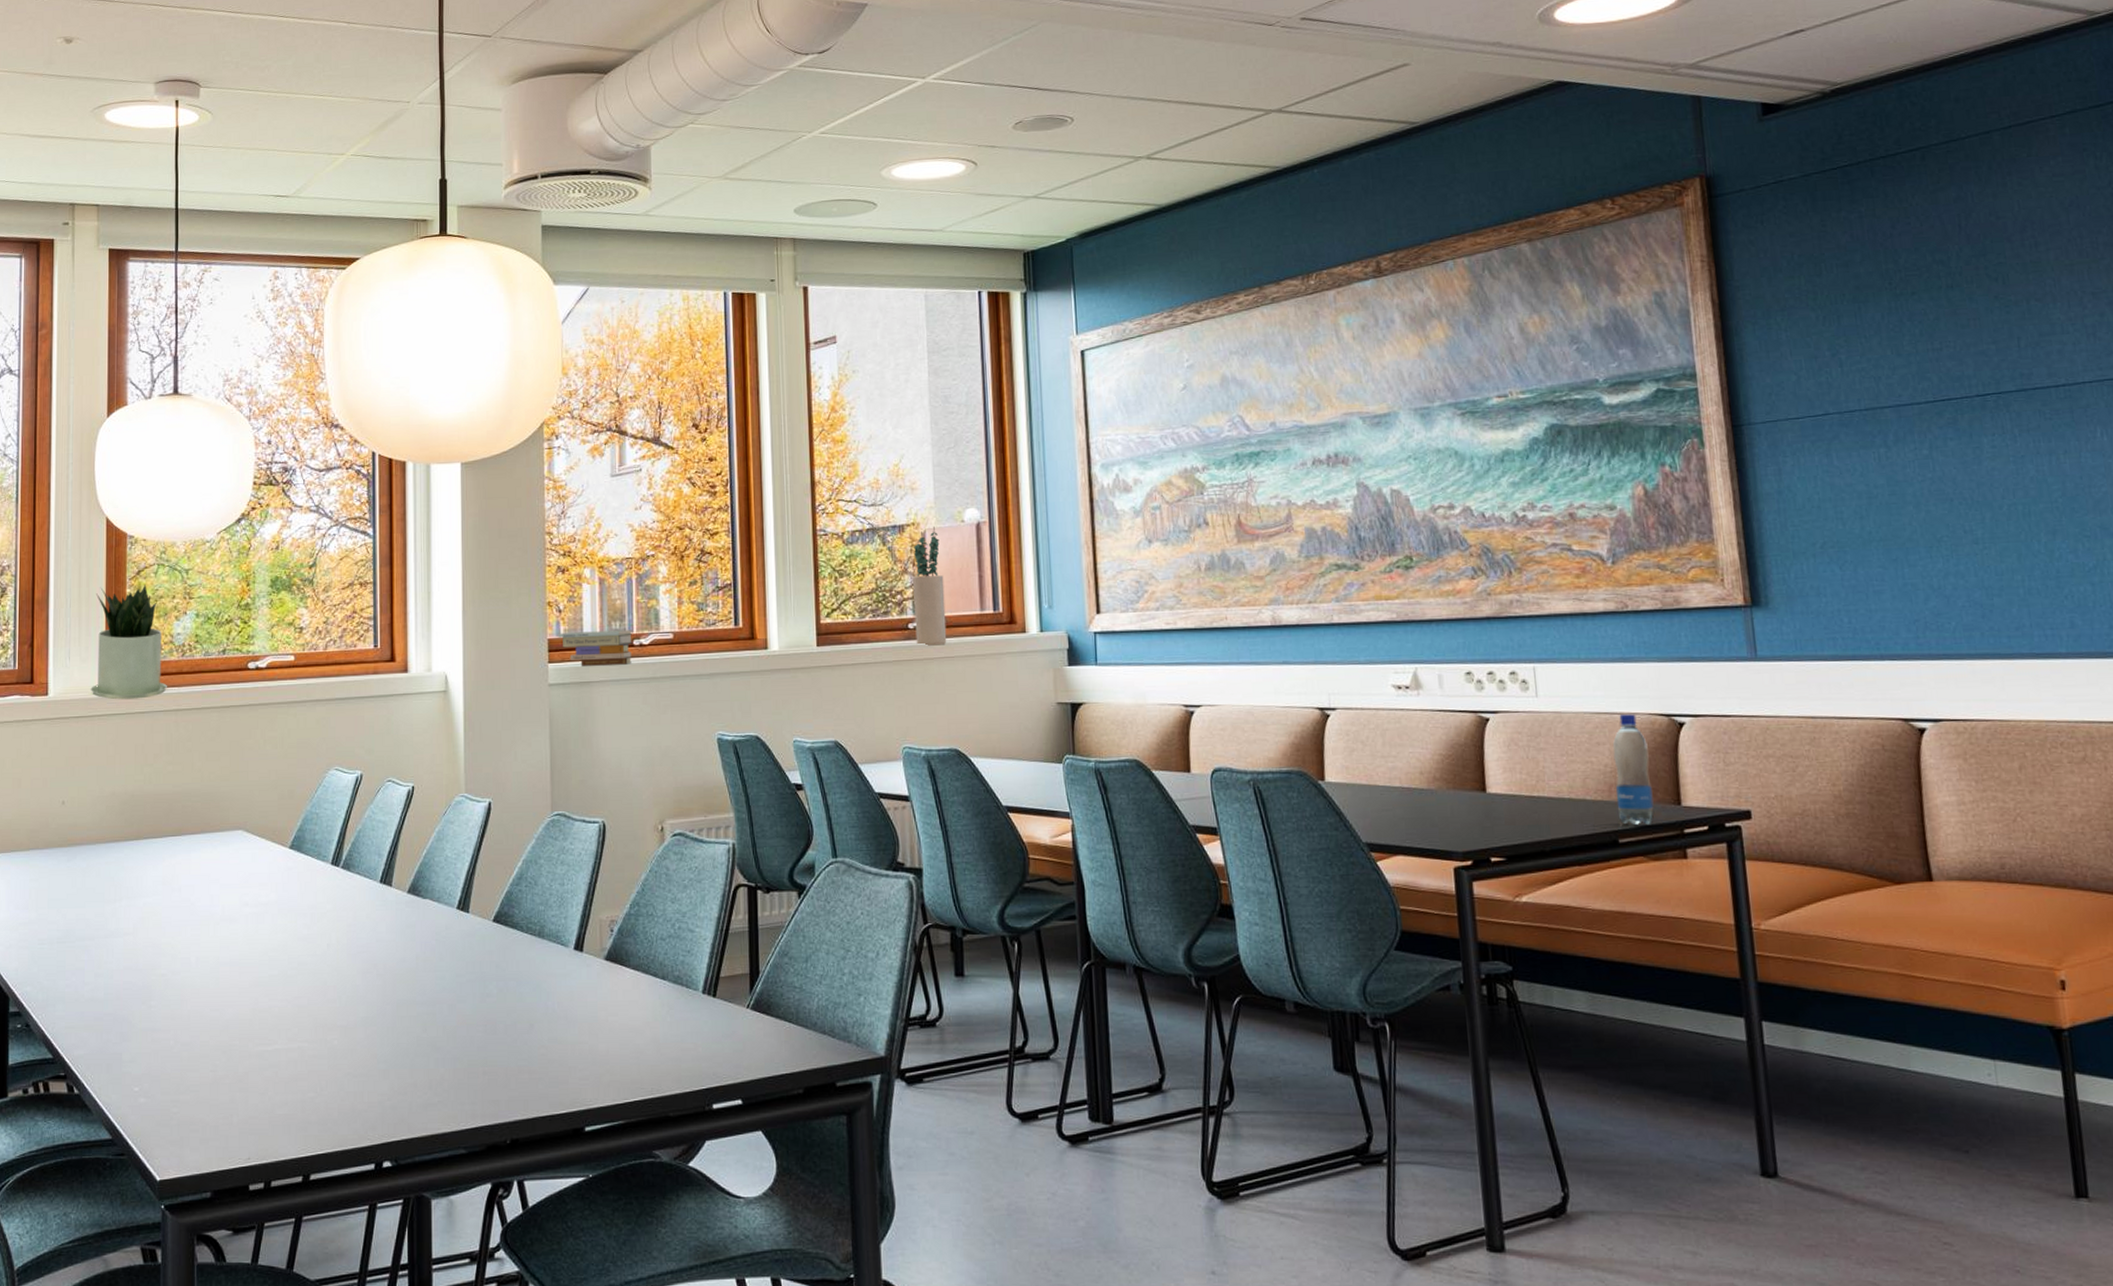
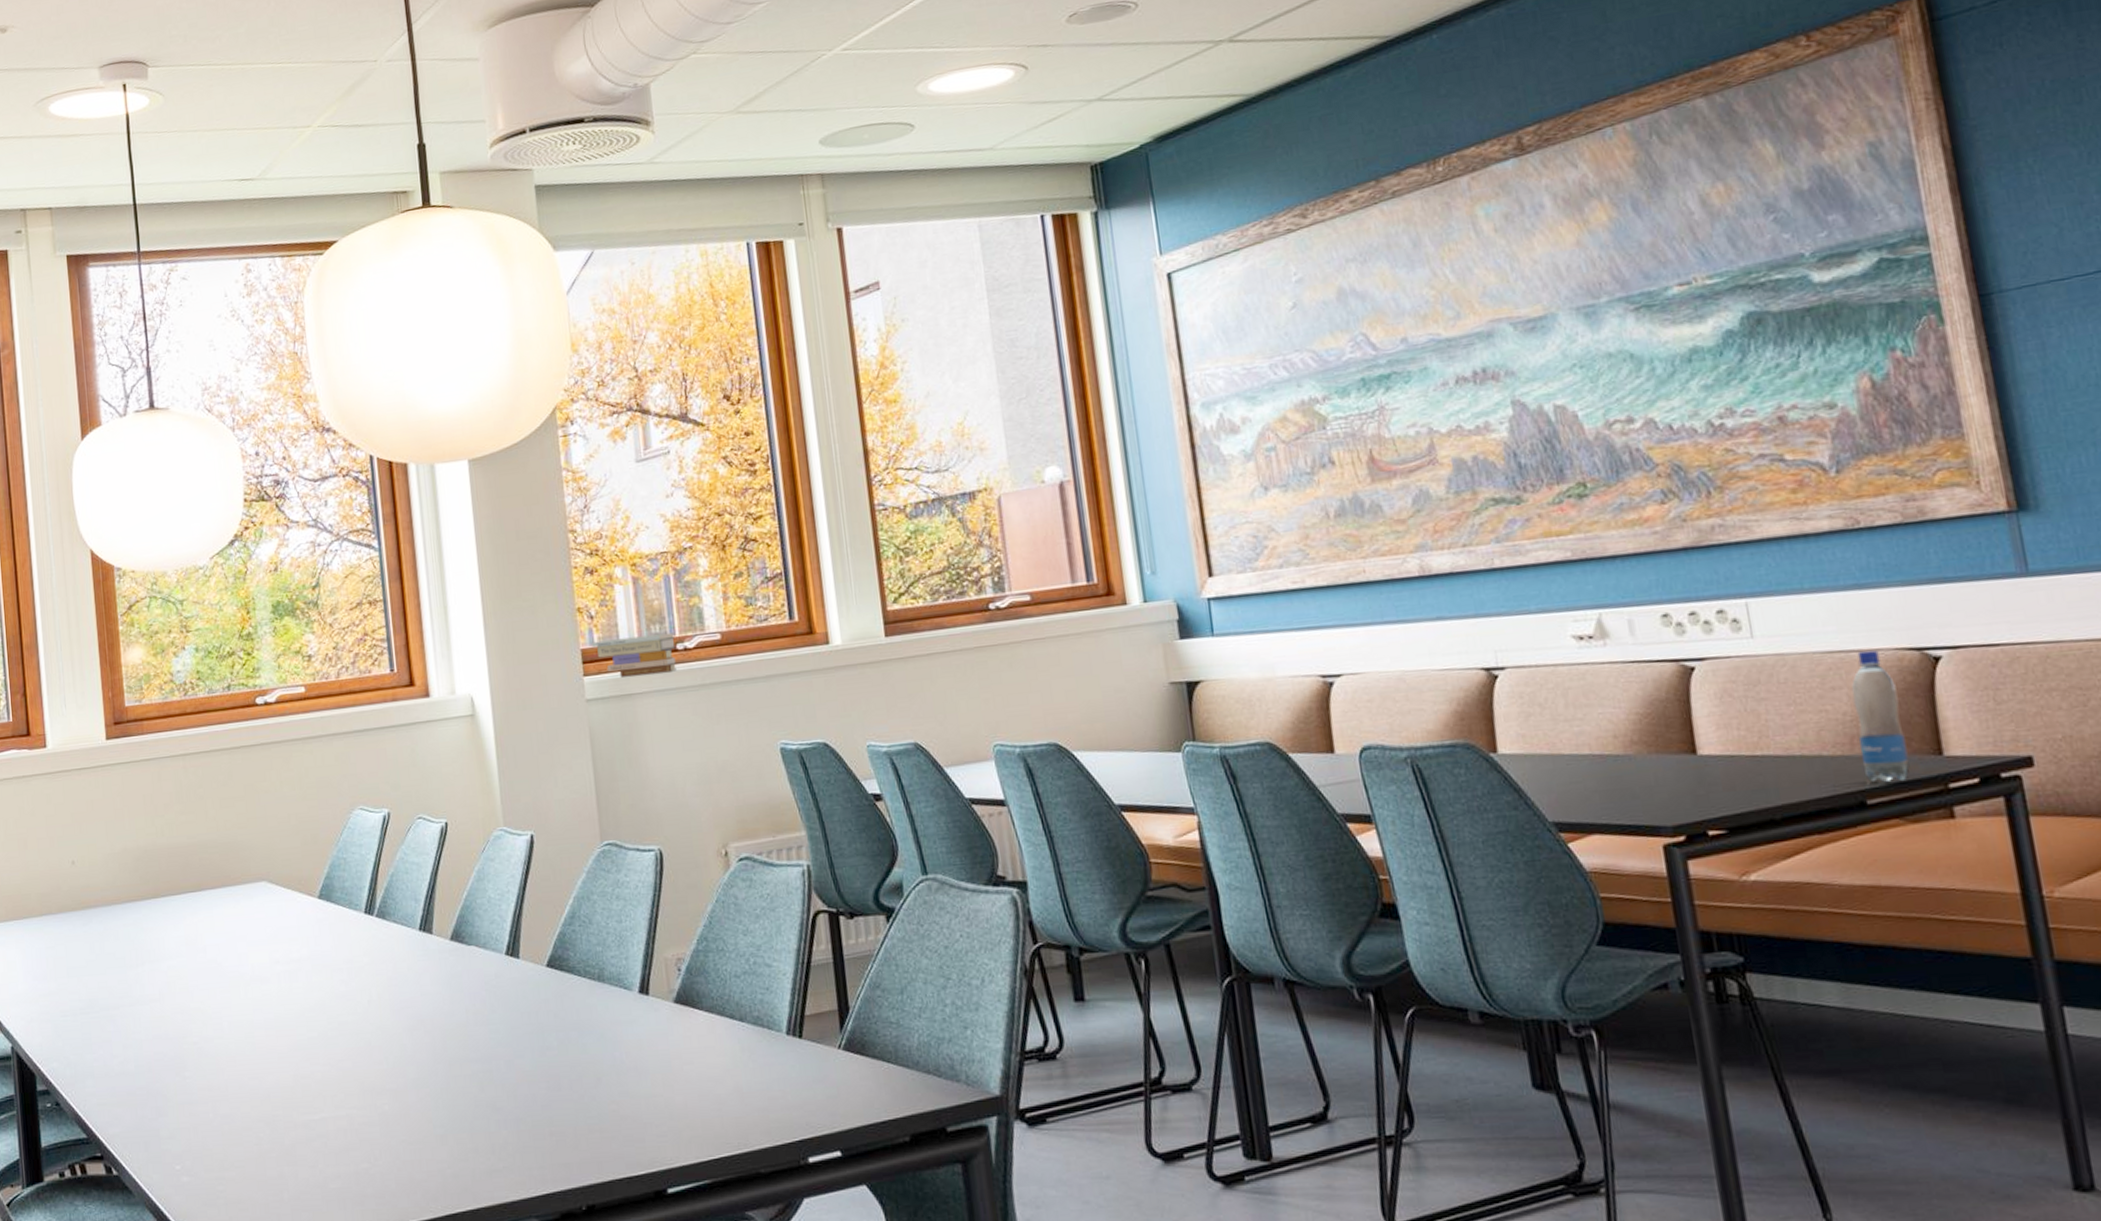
planter: present [91,585,168,700] -> none [87,620,173,748]
vase: present [913,527,947,646] -> none [988,491,1036,628]

